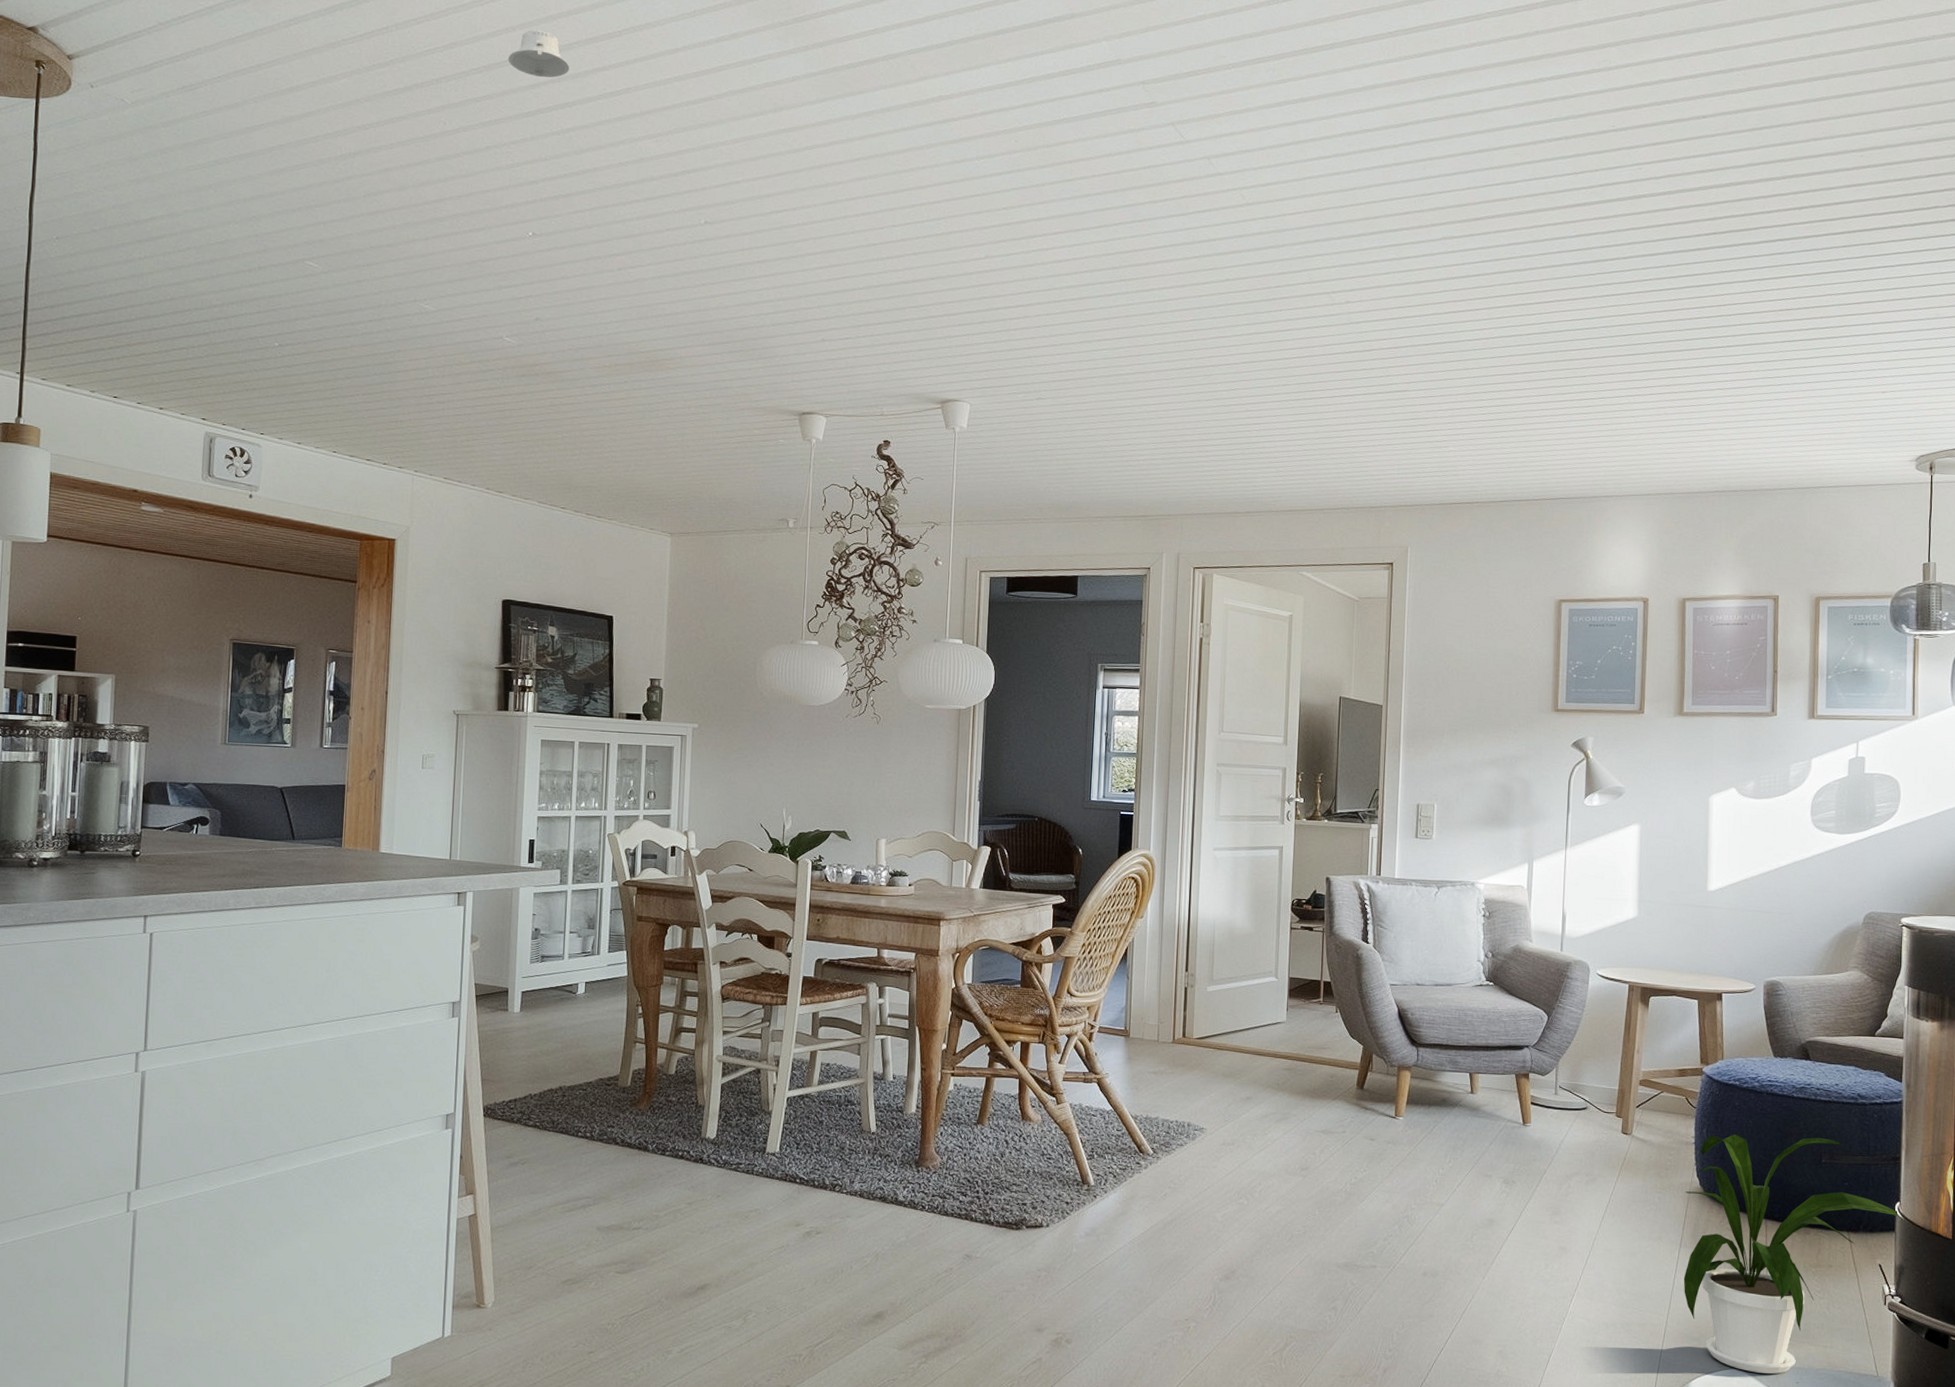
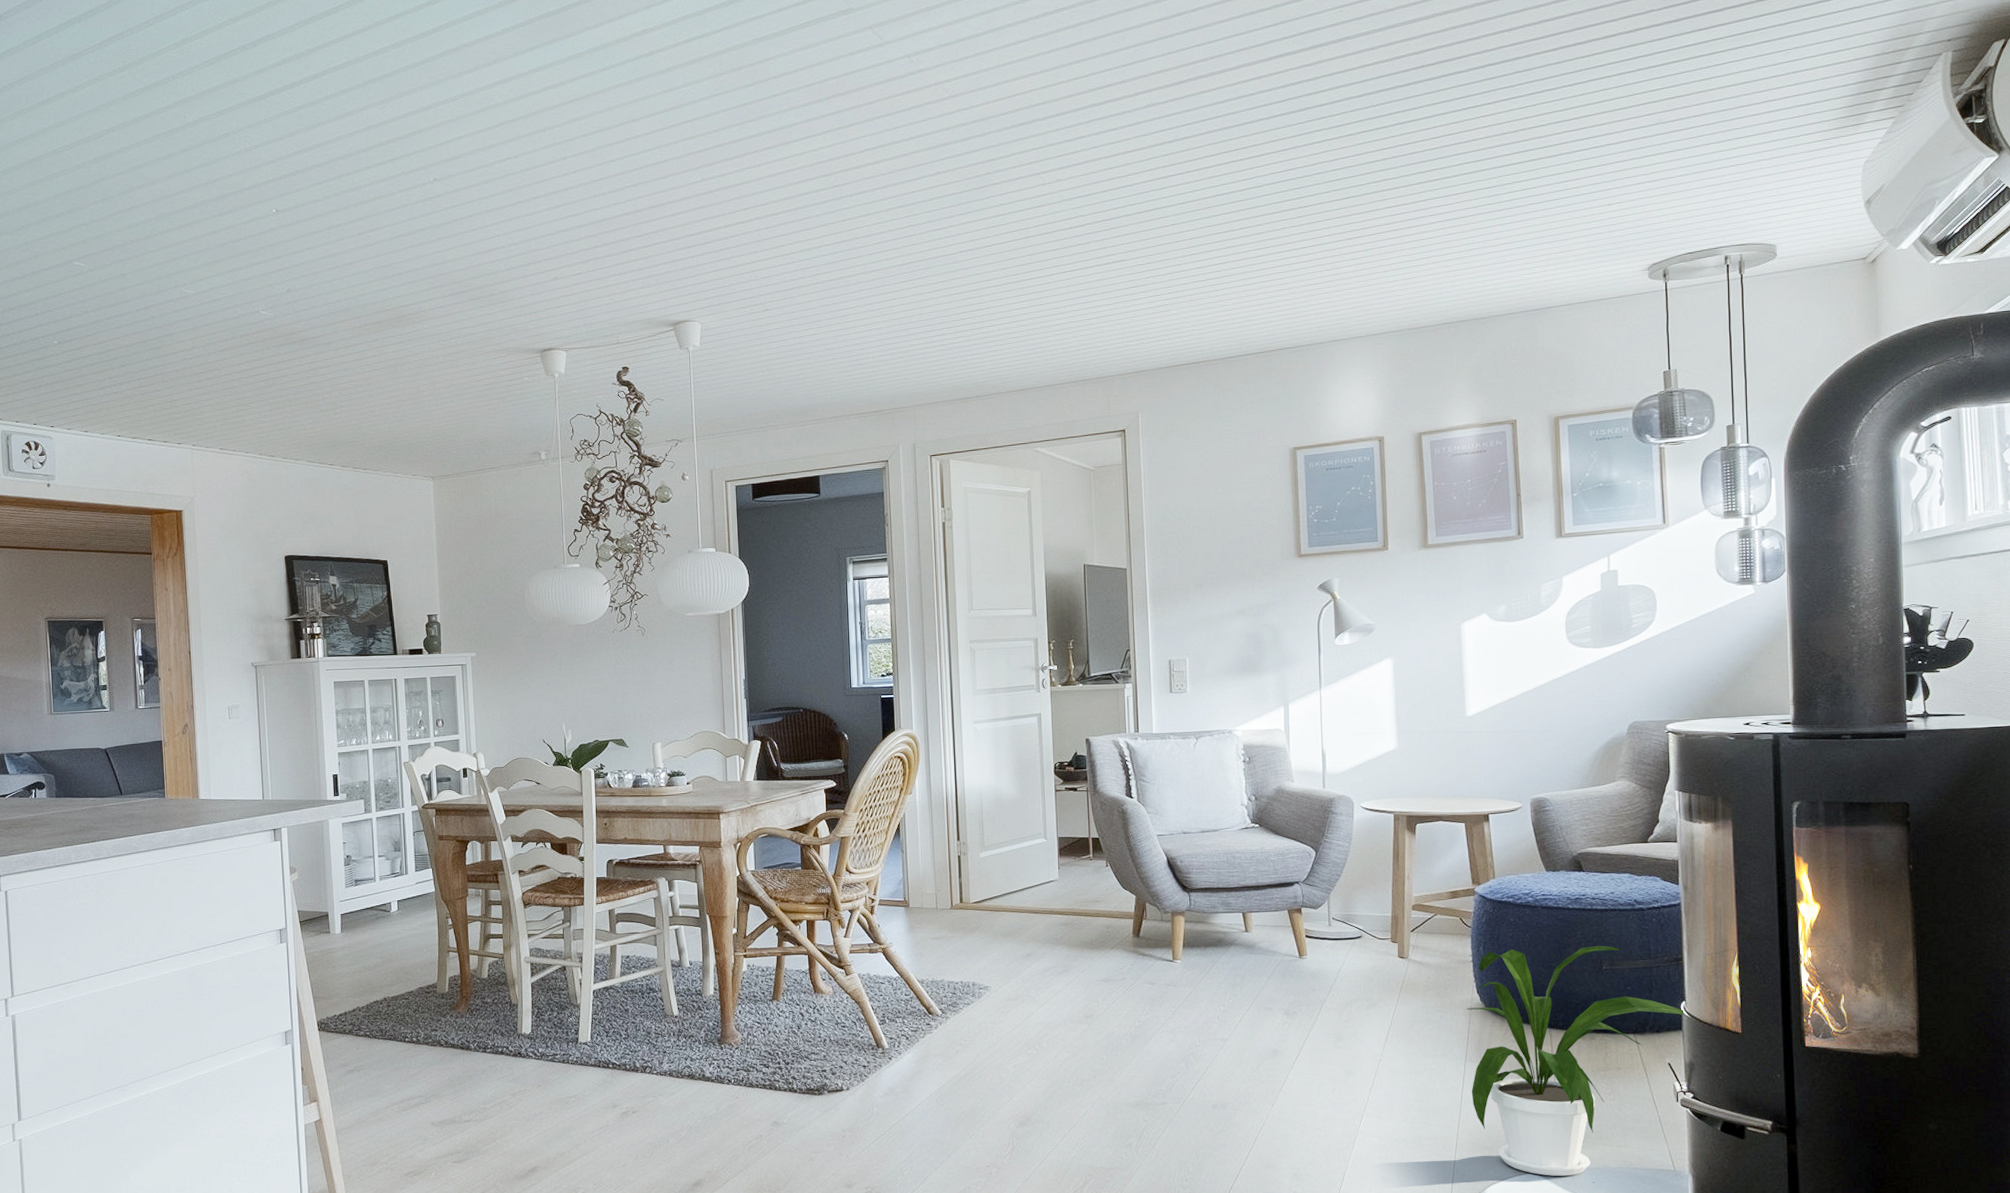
recessed light: present [508,29,570,78] -> none [235,16,294,62]

